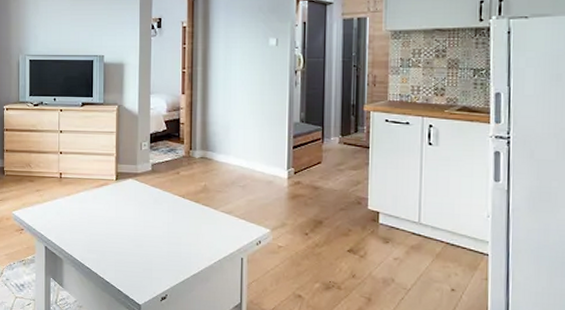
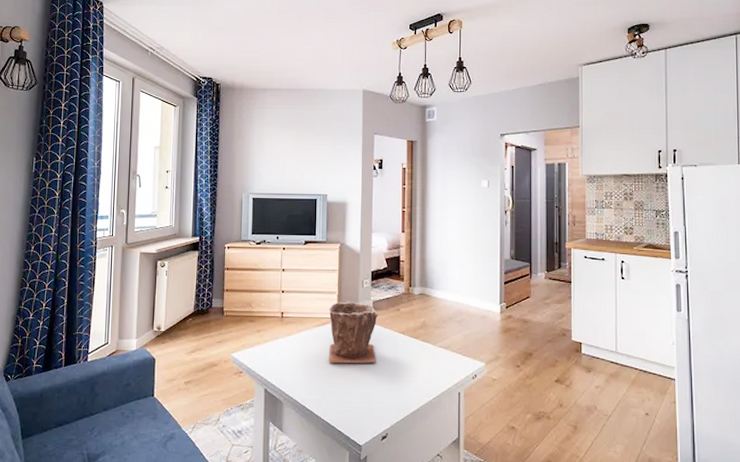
plant pot: none [107,162,157,226] -> present [328,300,378,364]

